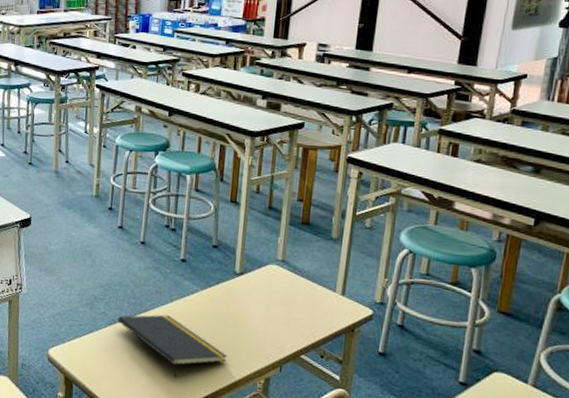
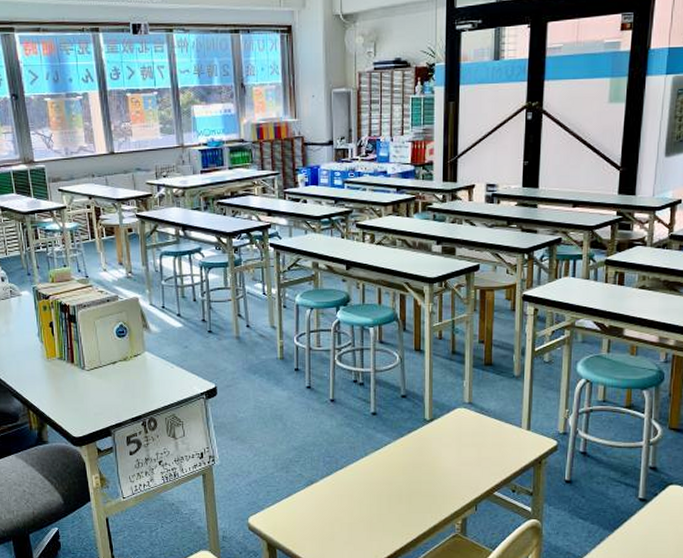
notepad: present [118,314,228,379] -> none [315,469,425,531]

